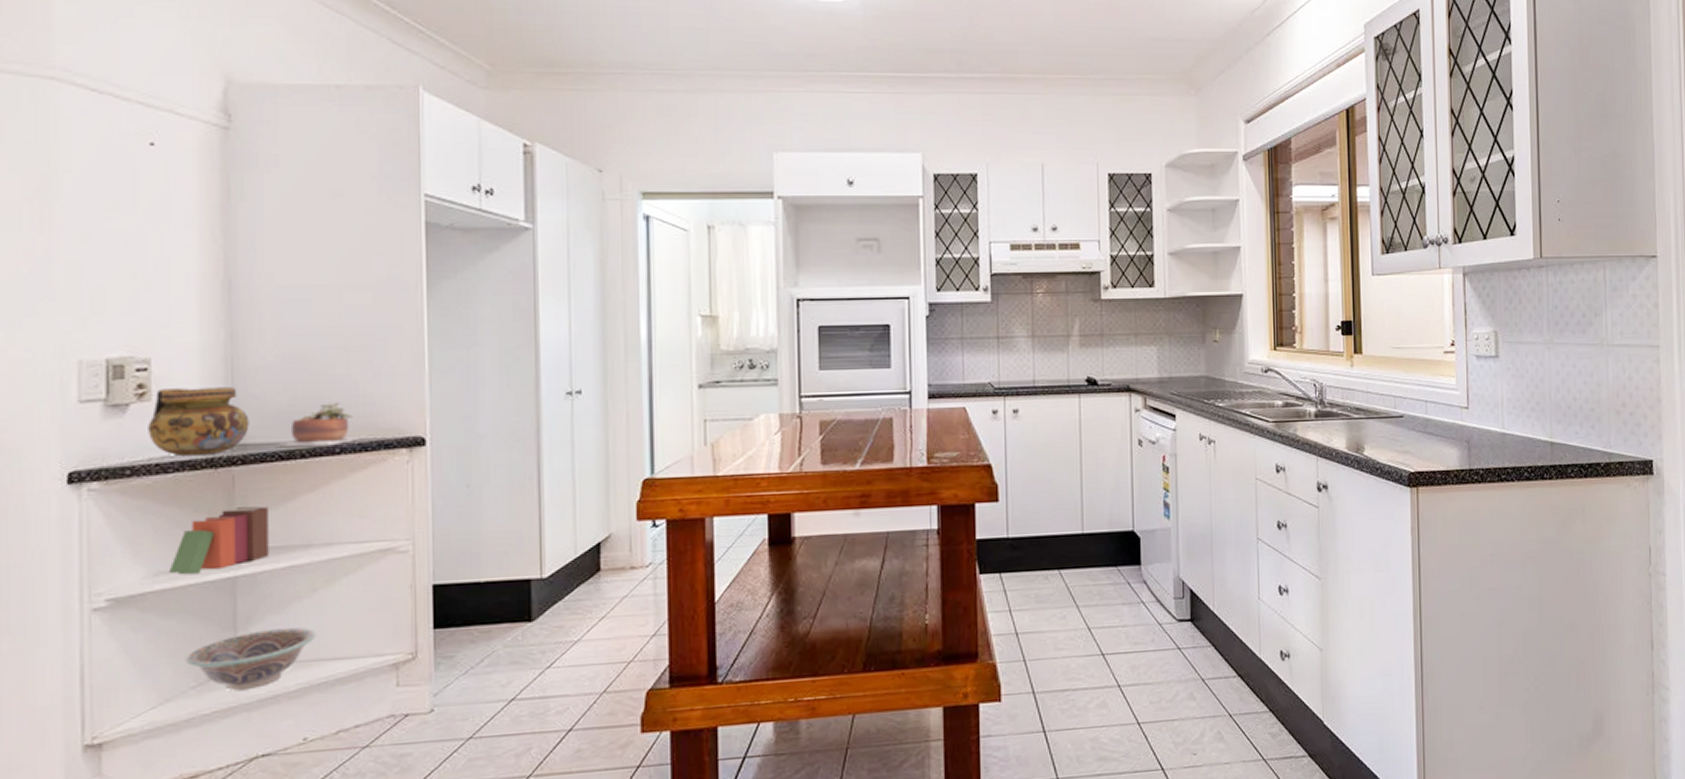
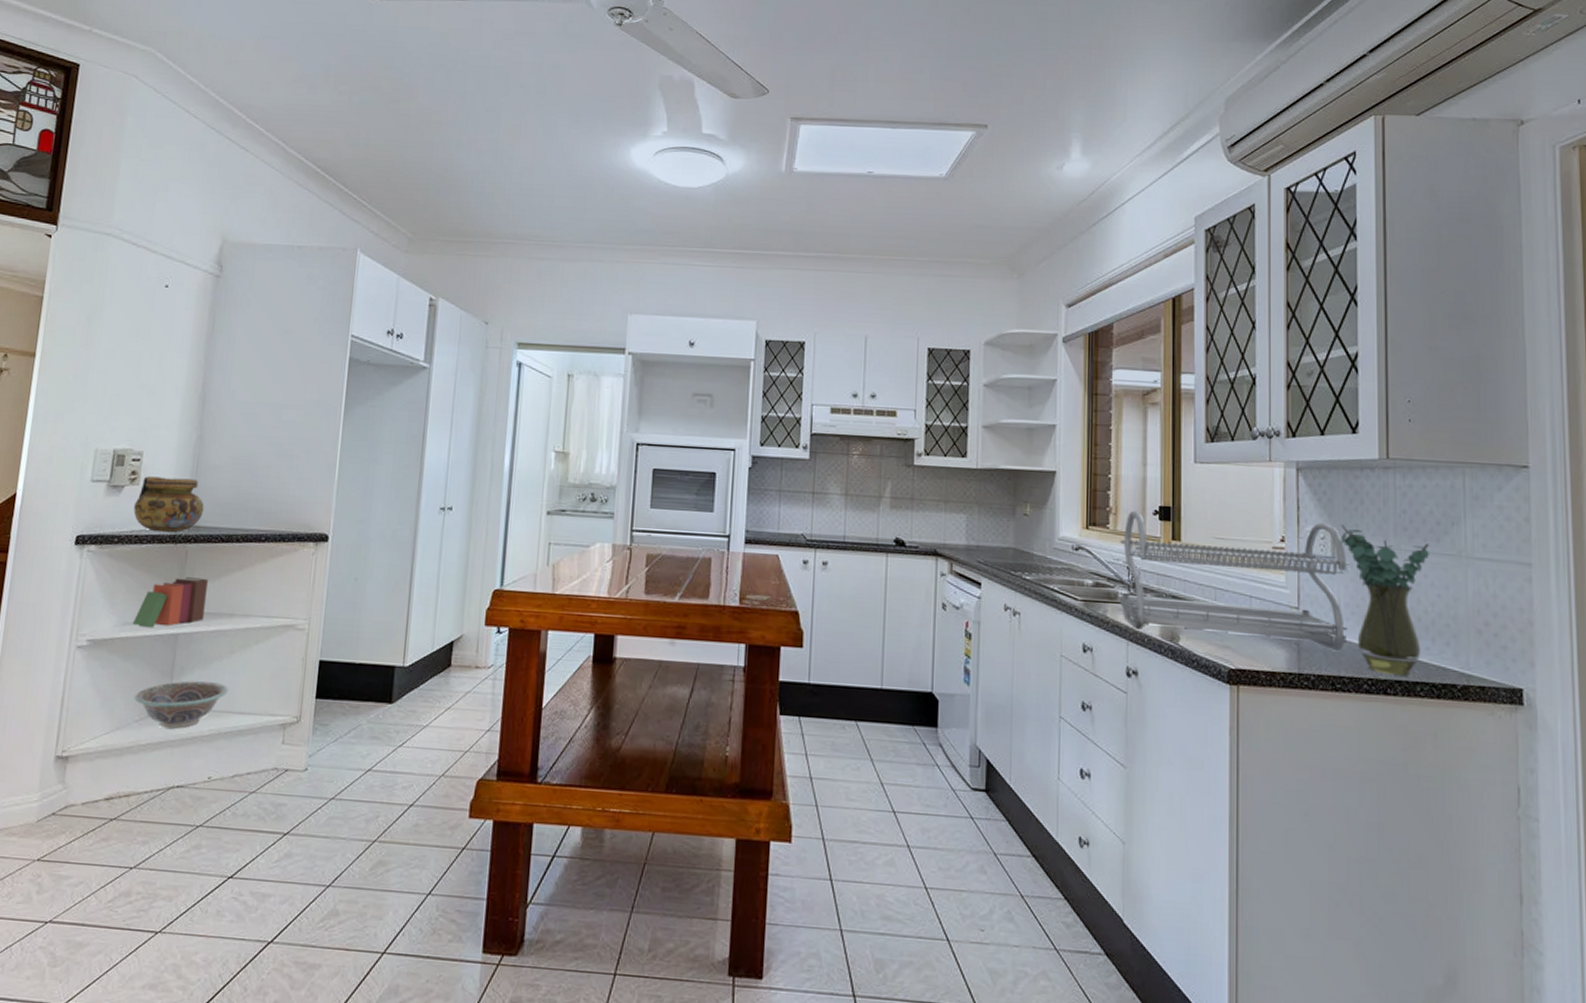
succulent plant: present [279,401,359,448] -> none [222,498,280,535]
dish rack: none [1306,323,1511,445] -> present [1117,510,1350,652]
vase: none [1503,324,1577,461] -> present [1341,525,1429,677]

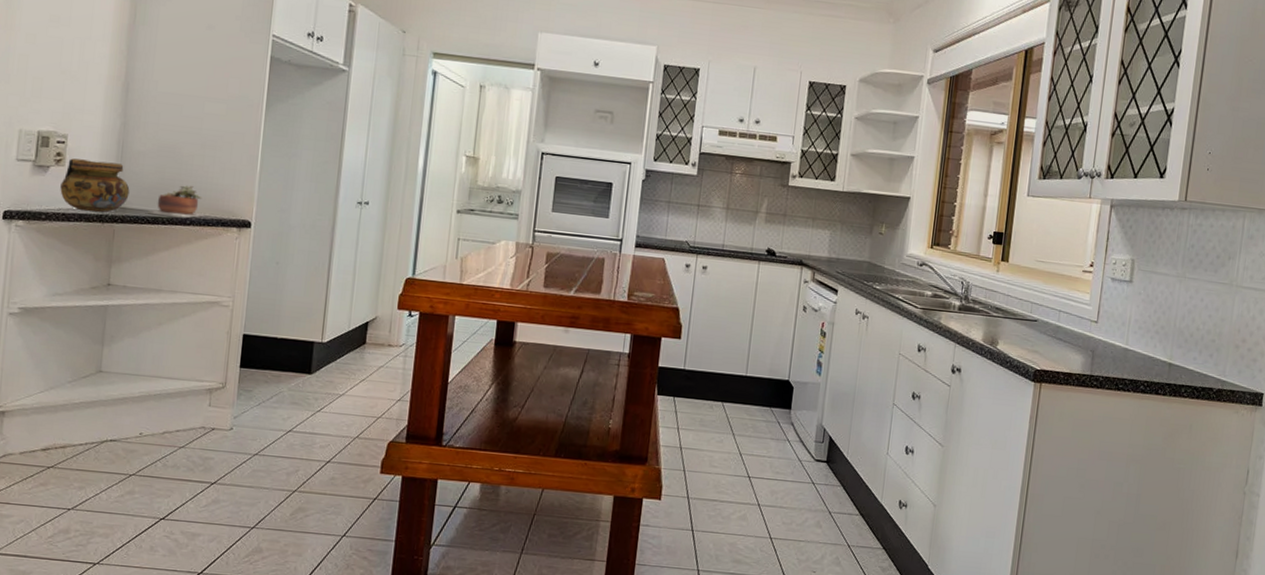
books: present [132,577,208,628] -> none [62,254,135,300]
decorative bowl: present [134,680,229,729] -> none [66,348,158,390]
succulent plant: none [222,498,280,535] -> present [148,185,205,219]
dish rack: present [1117,510,1350,652] -> none [951,234,1144,359]
vase: present [1341,525,1429,677] -> none [1139,254,1208,381]

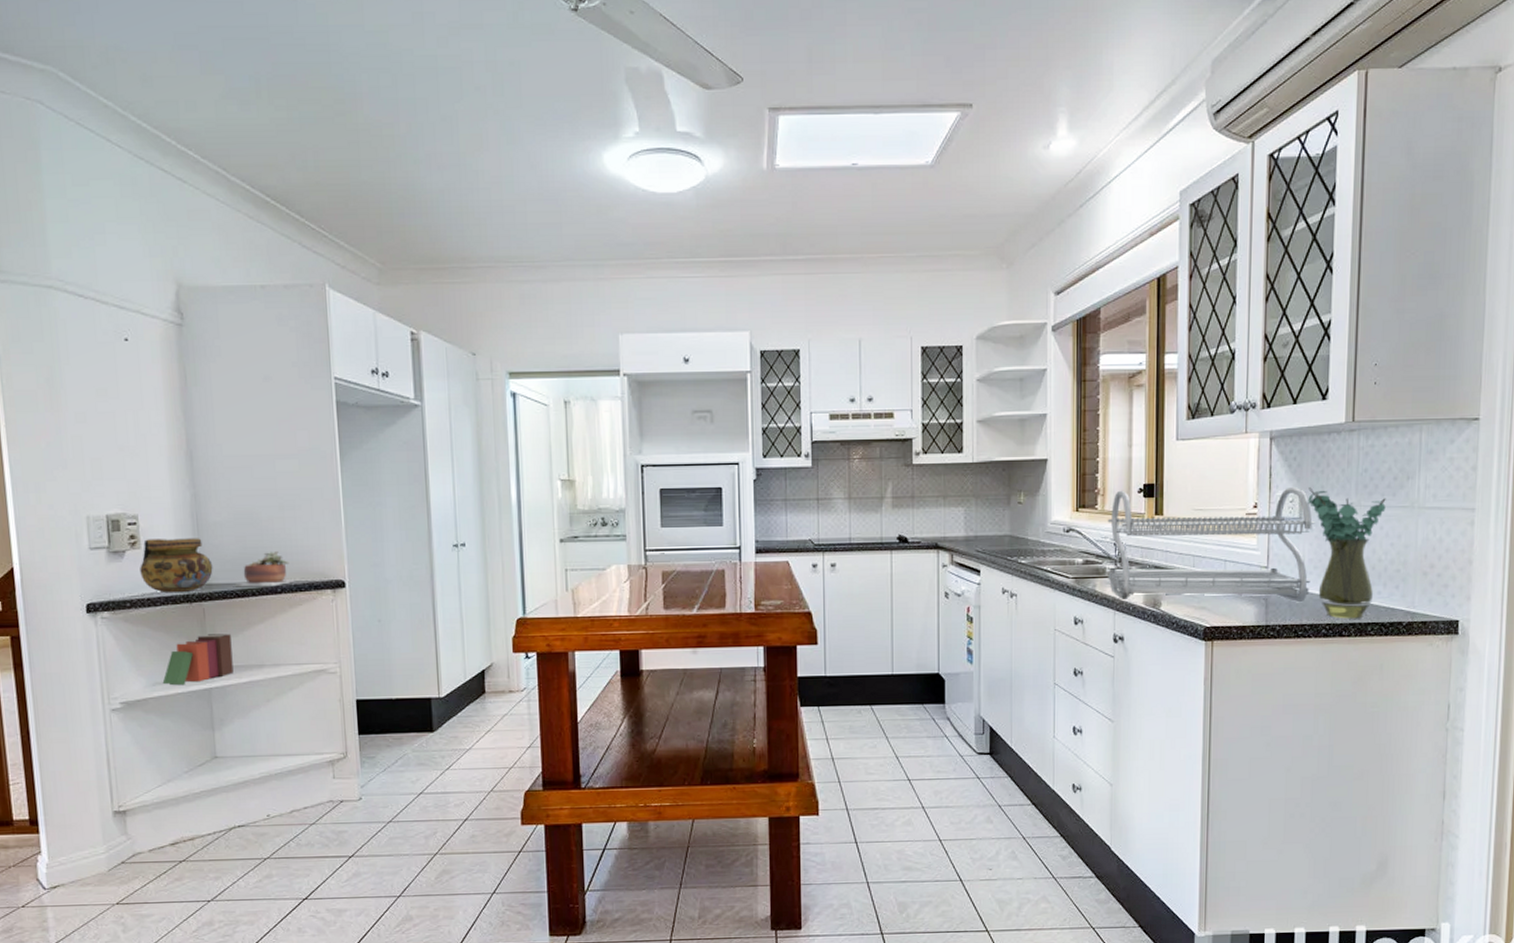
books: none [62,254,135,300] -> present [162,634,234,686]
dish rack: none [951,234,1144,359] -> present [1105,486,1315,603]
vase: none [1139,254,1208,381] -> present [1308,487,1386,619]

